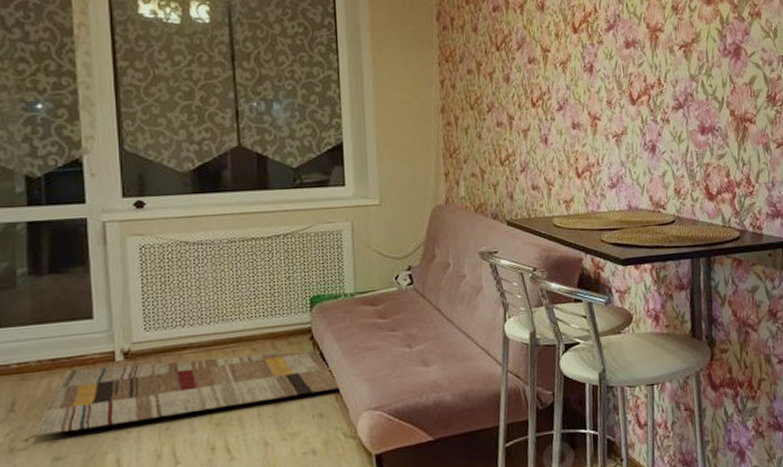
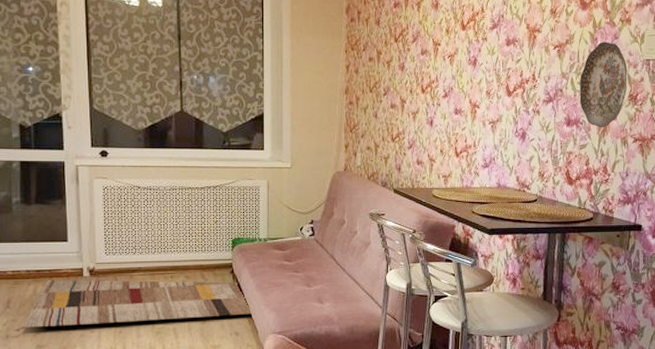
decorative plate: none [710,38,764,134] -> present [579,42,628,128]

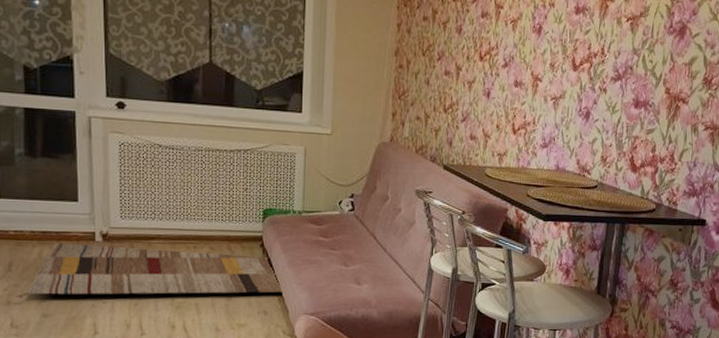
decorative plate: present [579,42,628,128] -> none [650,17,704,113]

